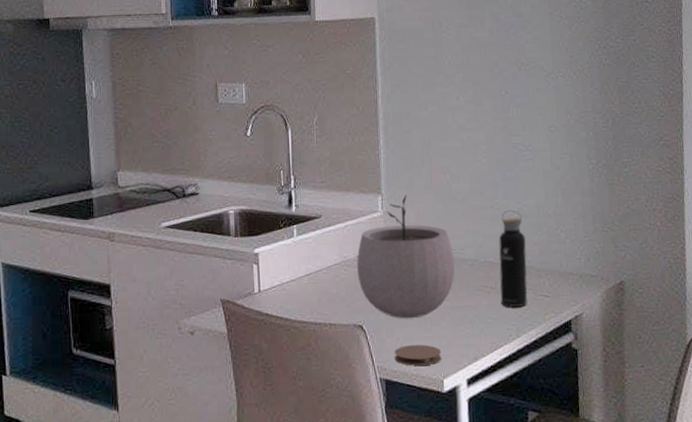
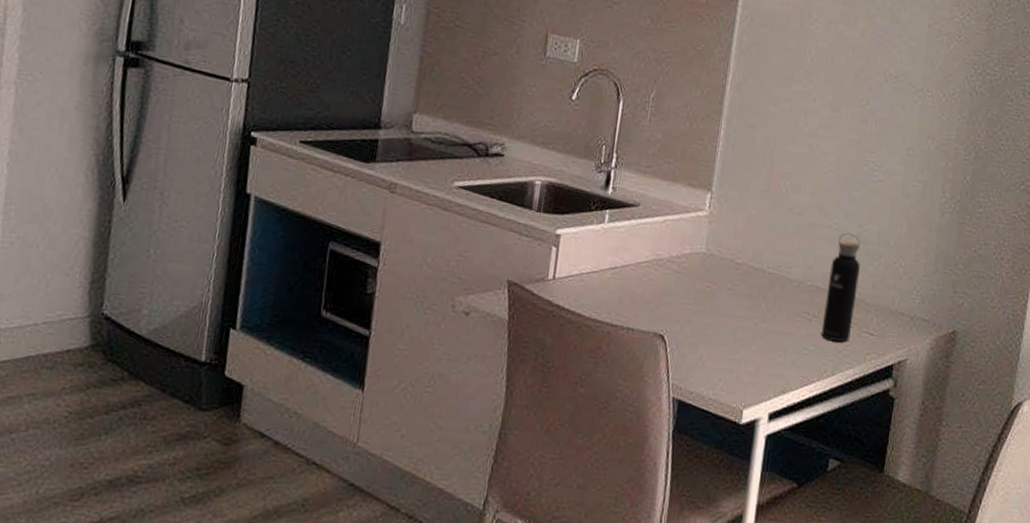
plant pot: present [357,195,455,319] -> none [668,197,779,337]
coaster: present [394,344,442,366] -> none [693,365,747,391]

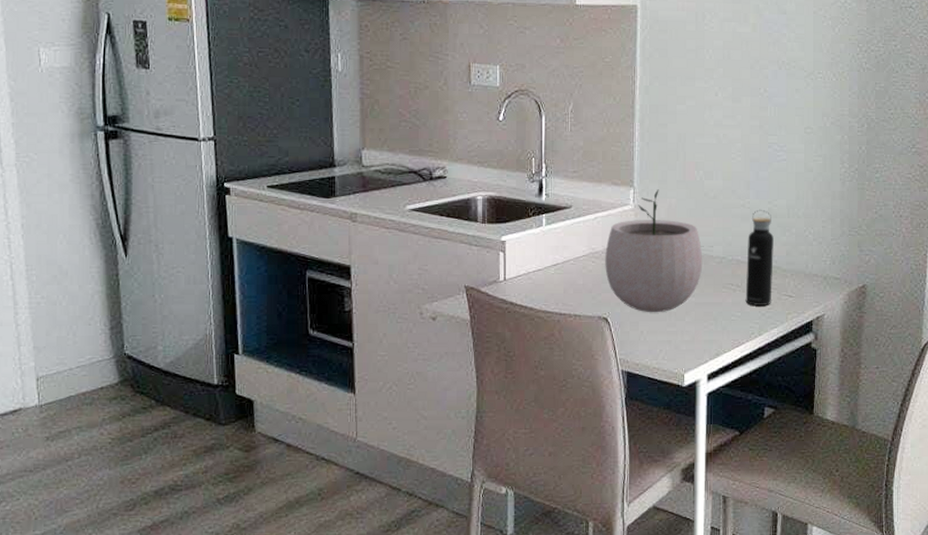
plant pot: none [668,197,779,337] -> present [605,189,703,313]

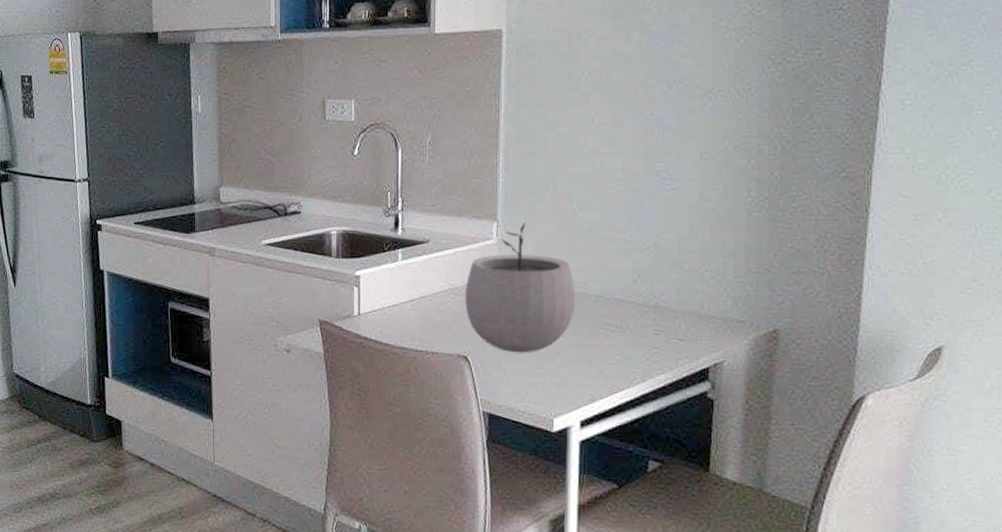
water bottle: present [745,210,774,305] -> none [626,244,661,349]

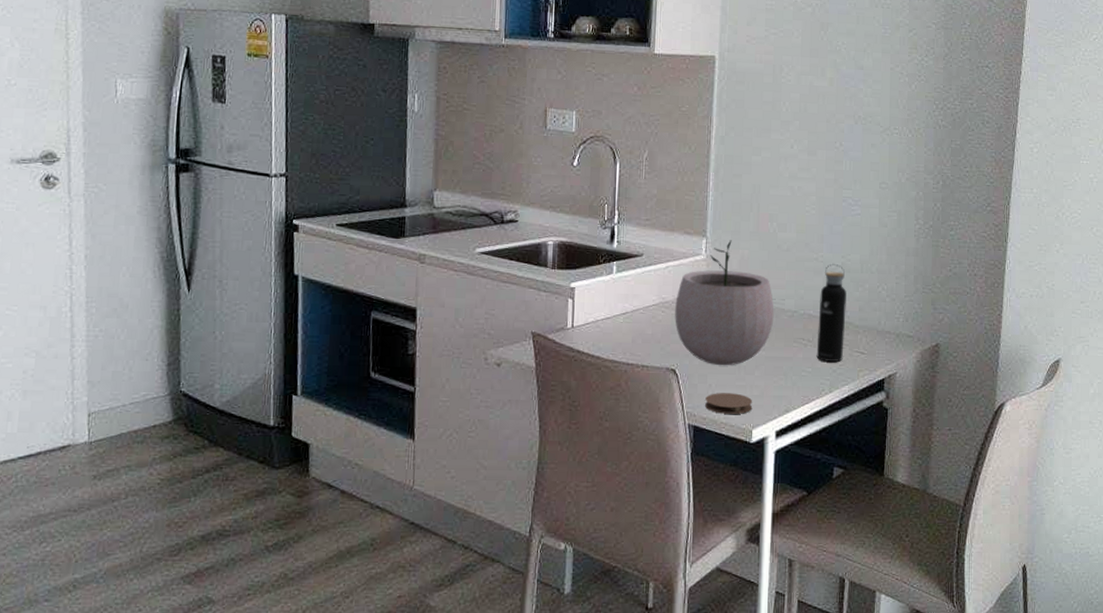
coaster: none [501,380,554,403] -> present [705,393,753,414]
water bottle: none [626,244,661,349] -> present [816,264,846,362]

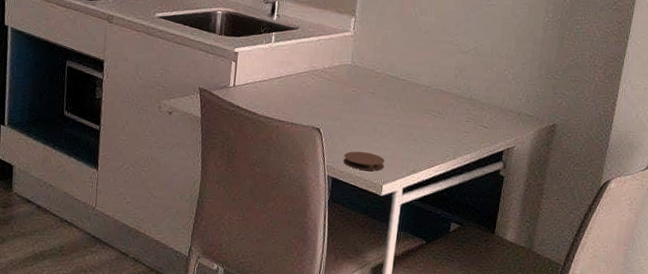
plant pot: present [675,240,774,366] -> none [322,20,411,129]
water bottle: present [816,264,846,362] -> none [444,47,476,133]

